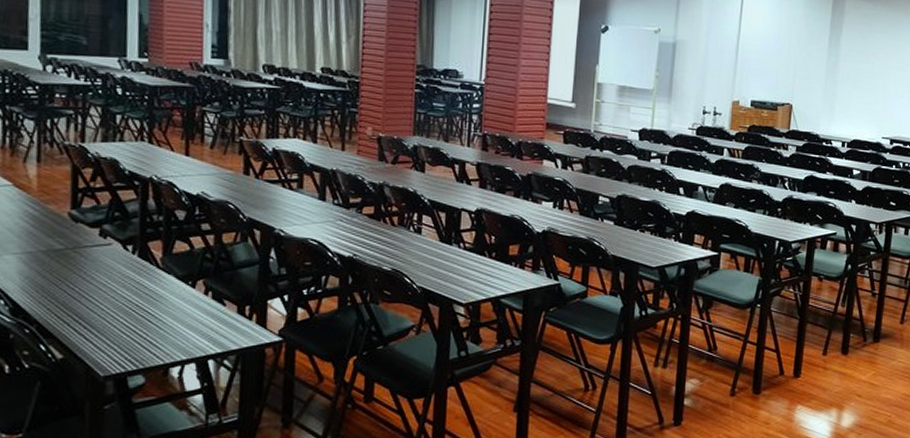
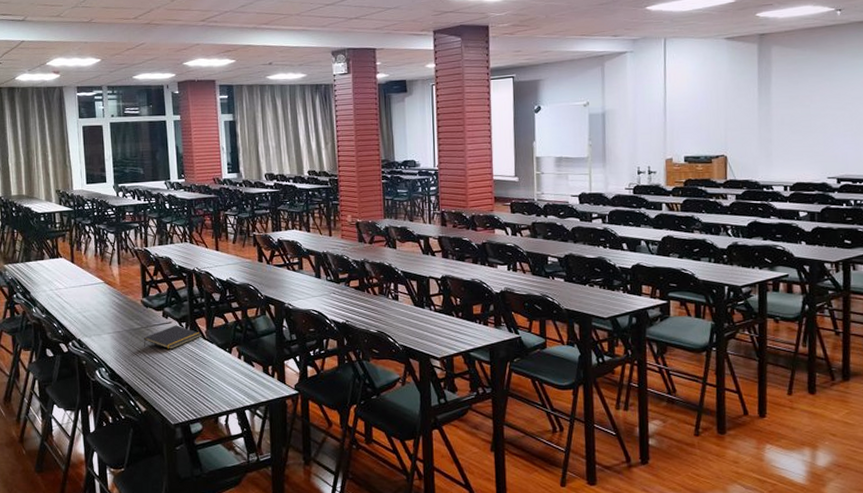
notepad: none [68,248,155,279] -> present [144,325,201,350]

